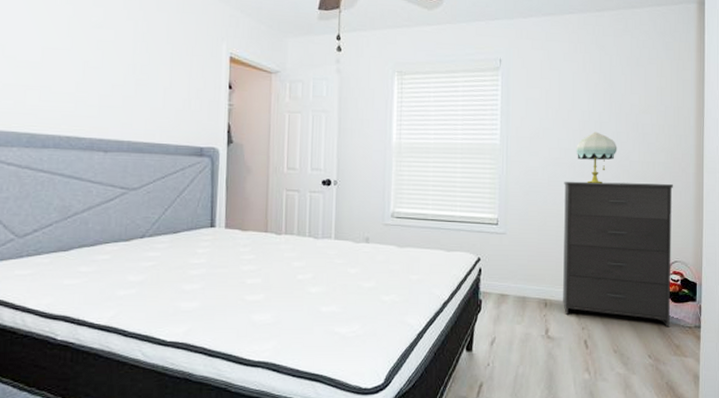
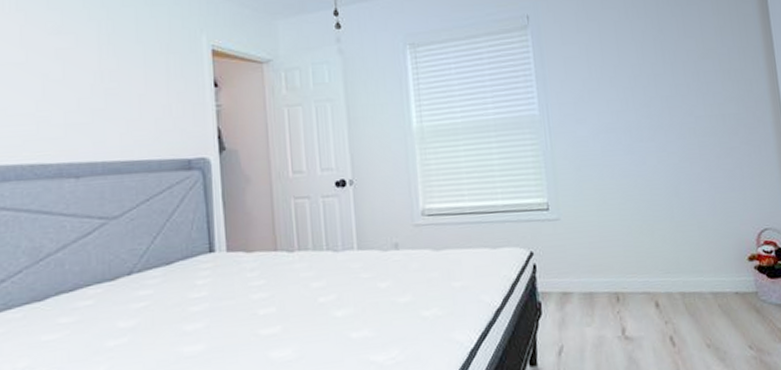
dresser: present [563,181,674,327] -> none [620,138,769,310]
table lamp: present [576,131,617,183] -> none [629,86,679,148]

